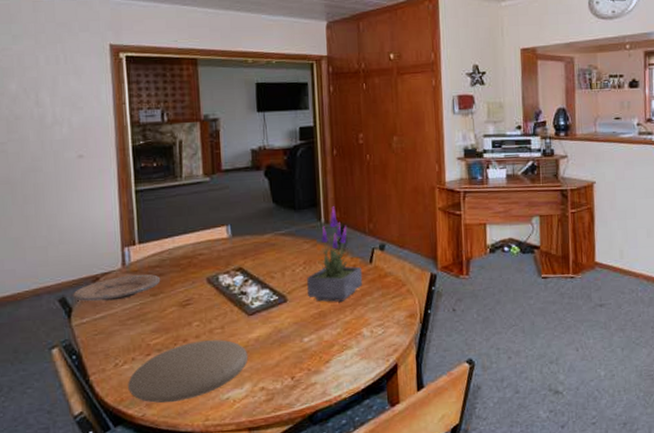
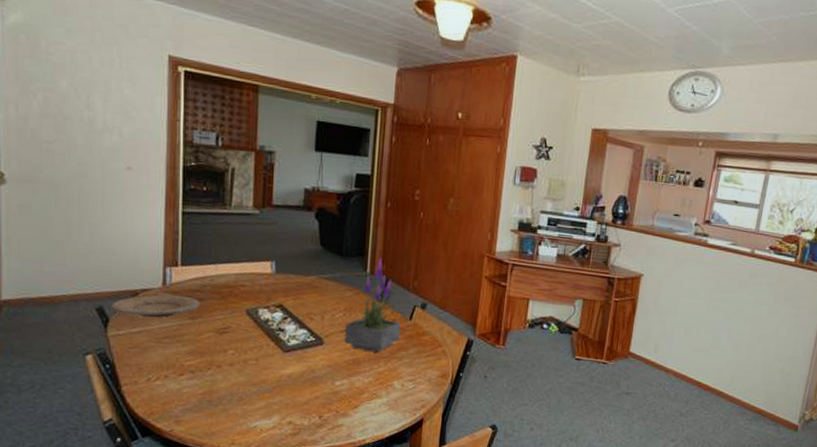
plate: present [128,339,249,403] -> none [159,369,280,423]

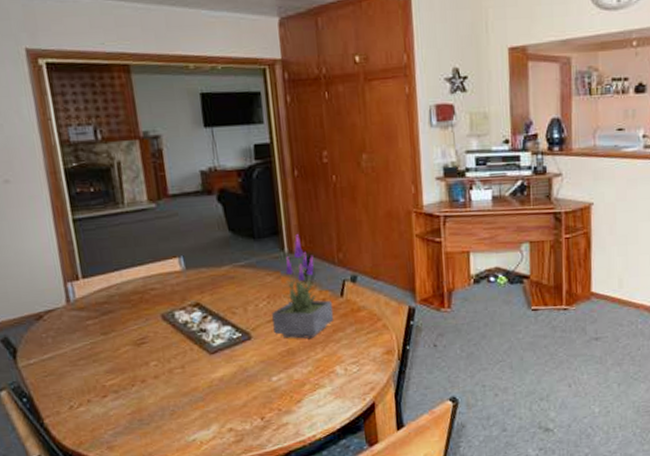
plate: present [111,295,200,318] -> none [16,311,111,341]

